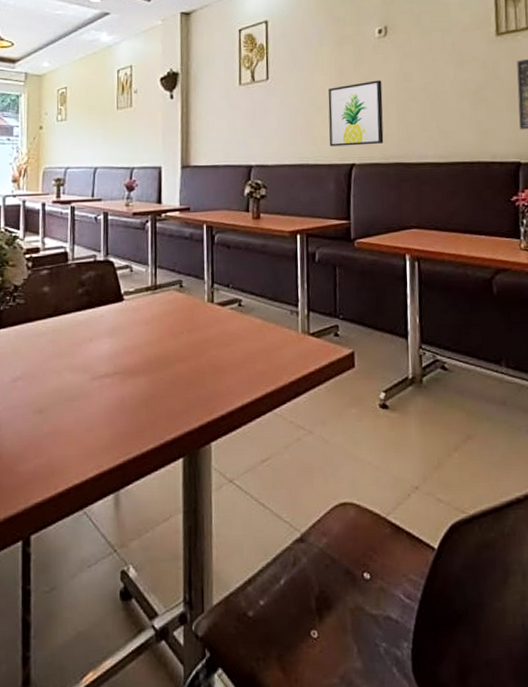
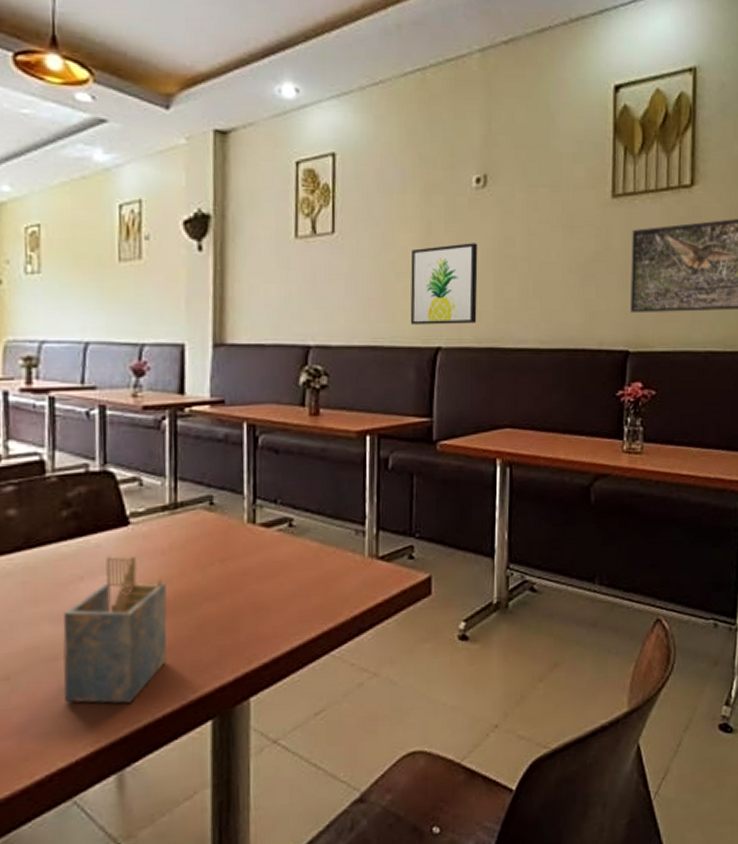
napkin holder: none [78,323,151,438] -> present [63,555,168,704]

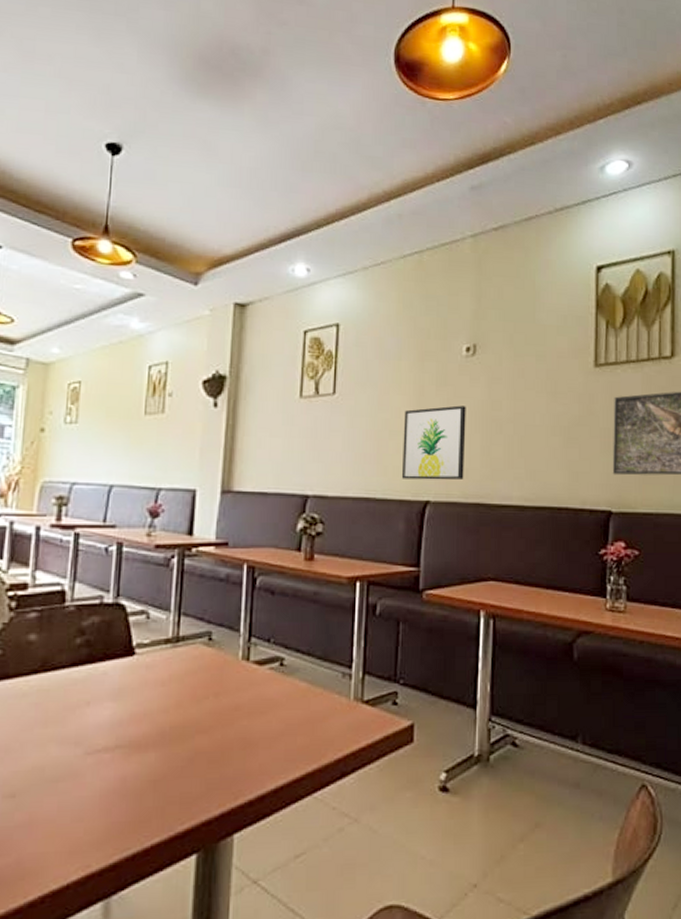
napkin holder: present [63,555,168,704] -> none [61,683,163,830]

